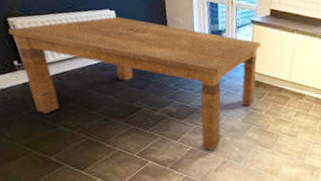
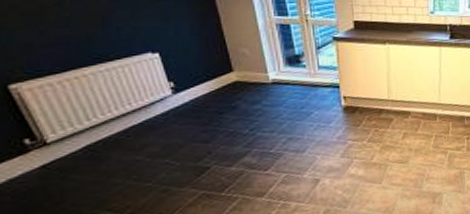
dining table: present [7,16,261,151] -> none [10,59,352,201]

